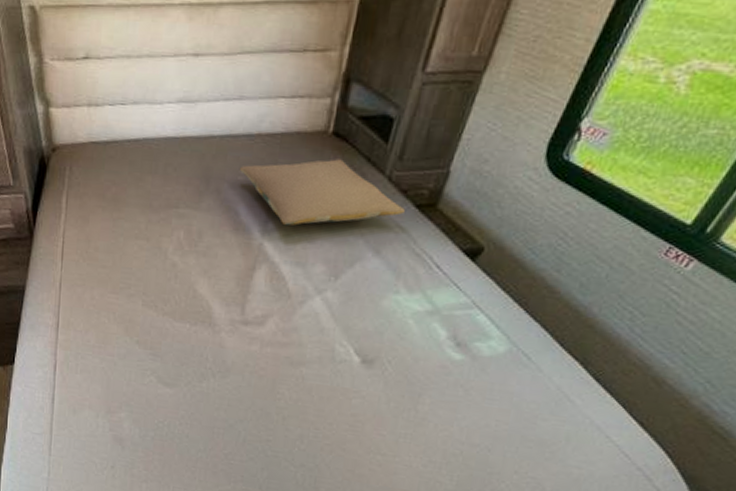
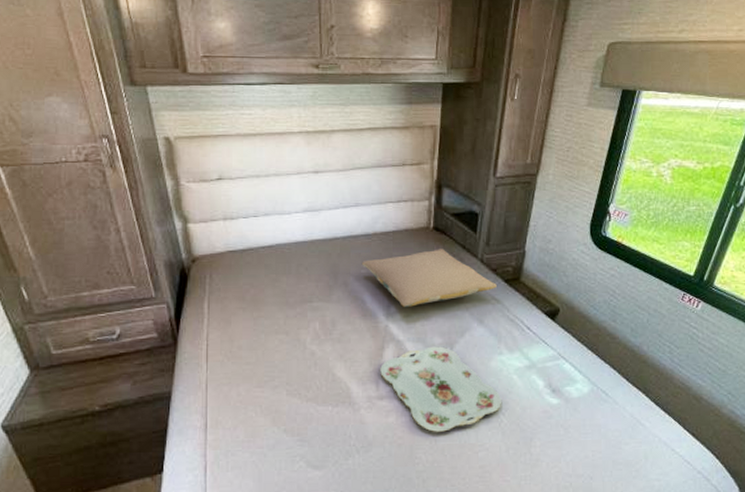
serving tray: none [248,273,390,371] -> present [380,346,502,433]

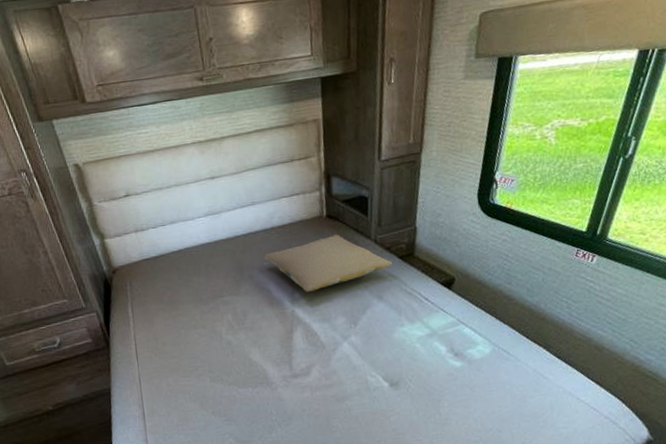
serving tray: present [380,346,502,433] -> none [291,324,408,403]

